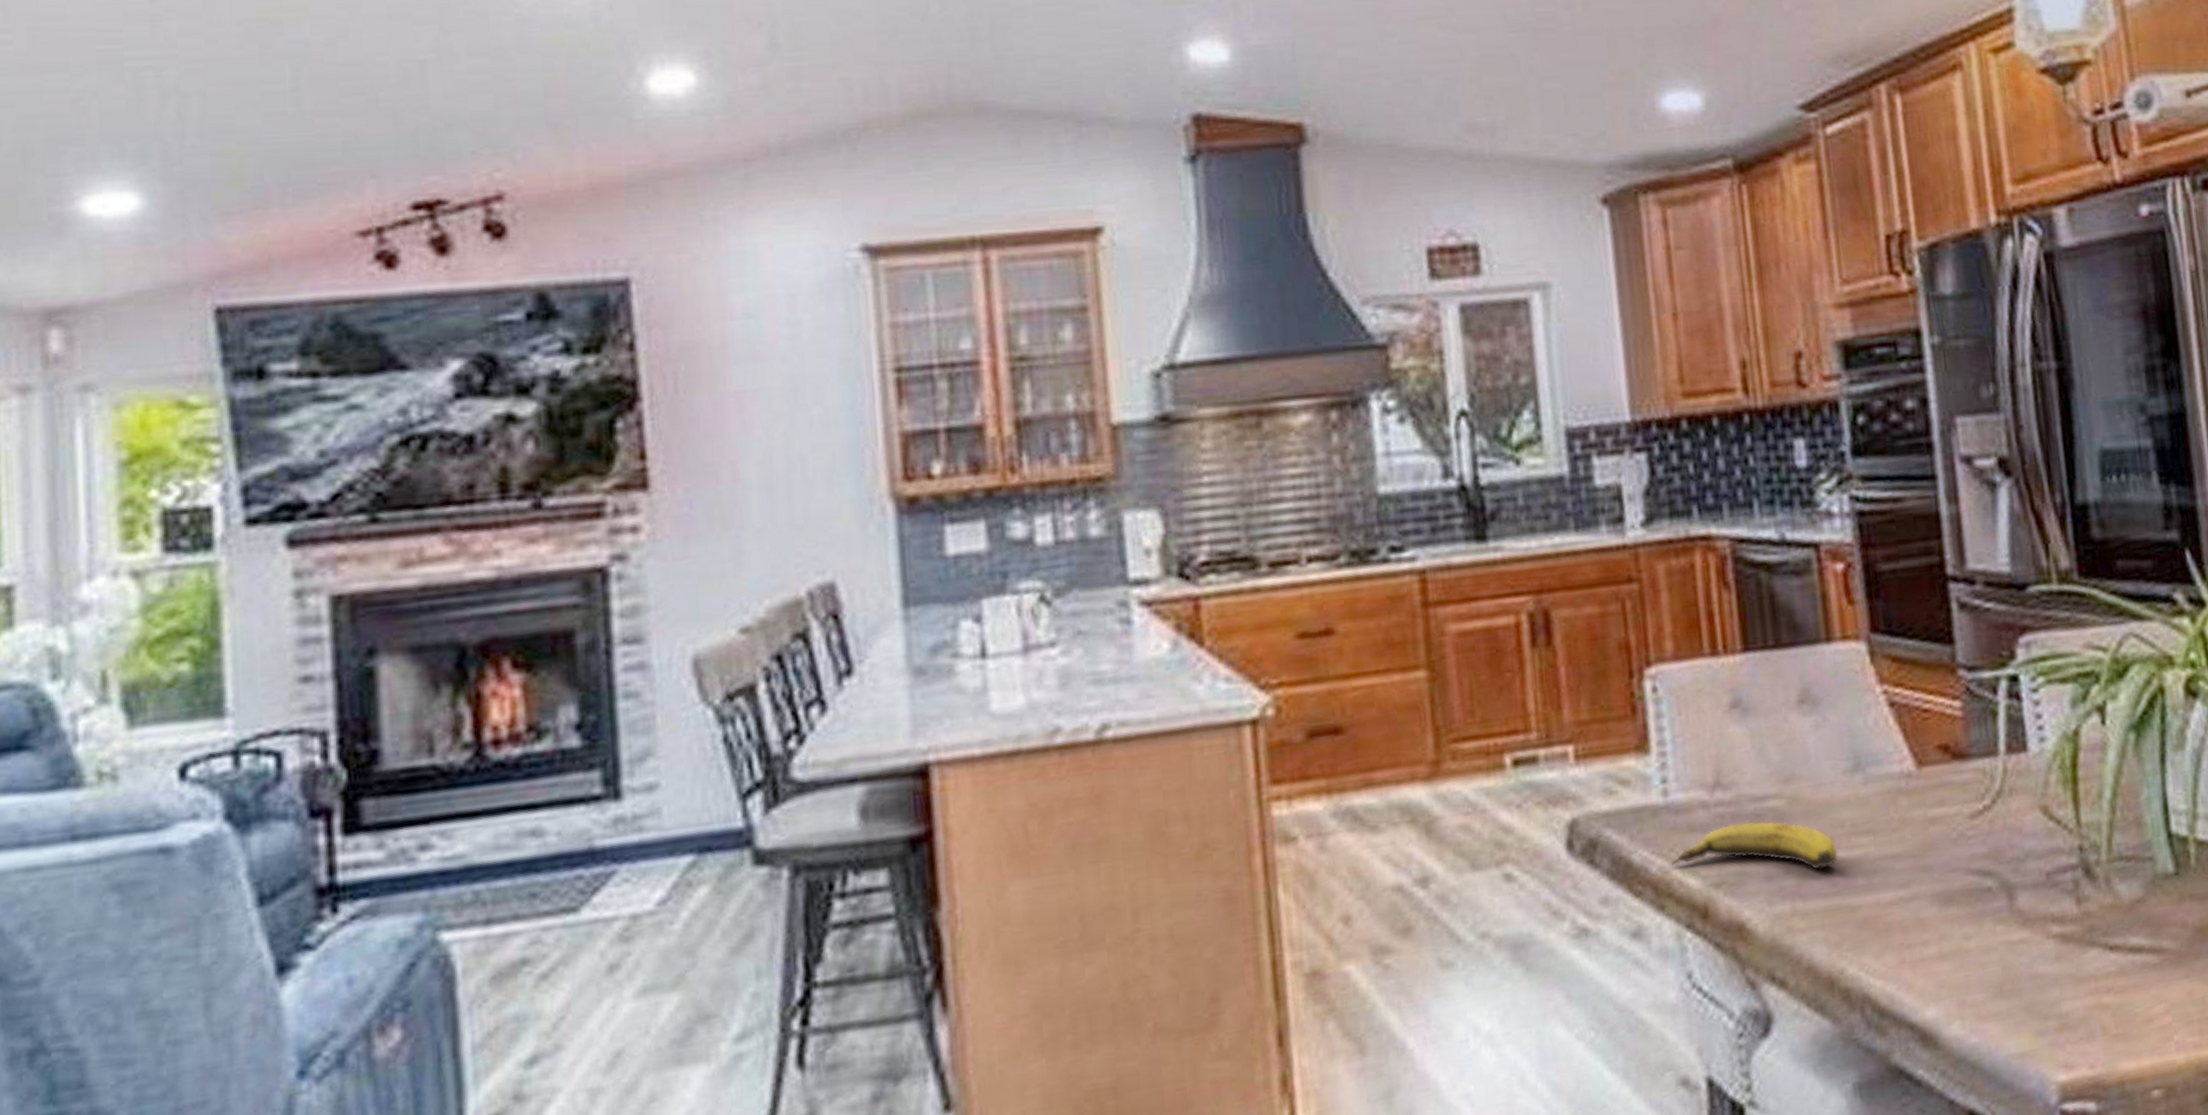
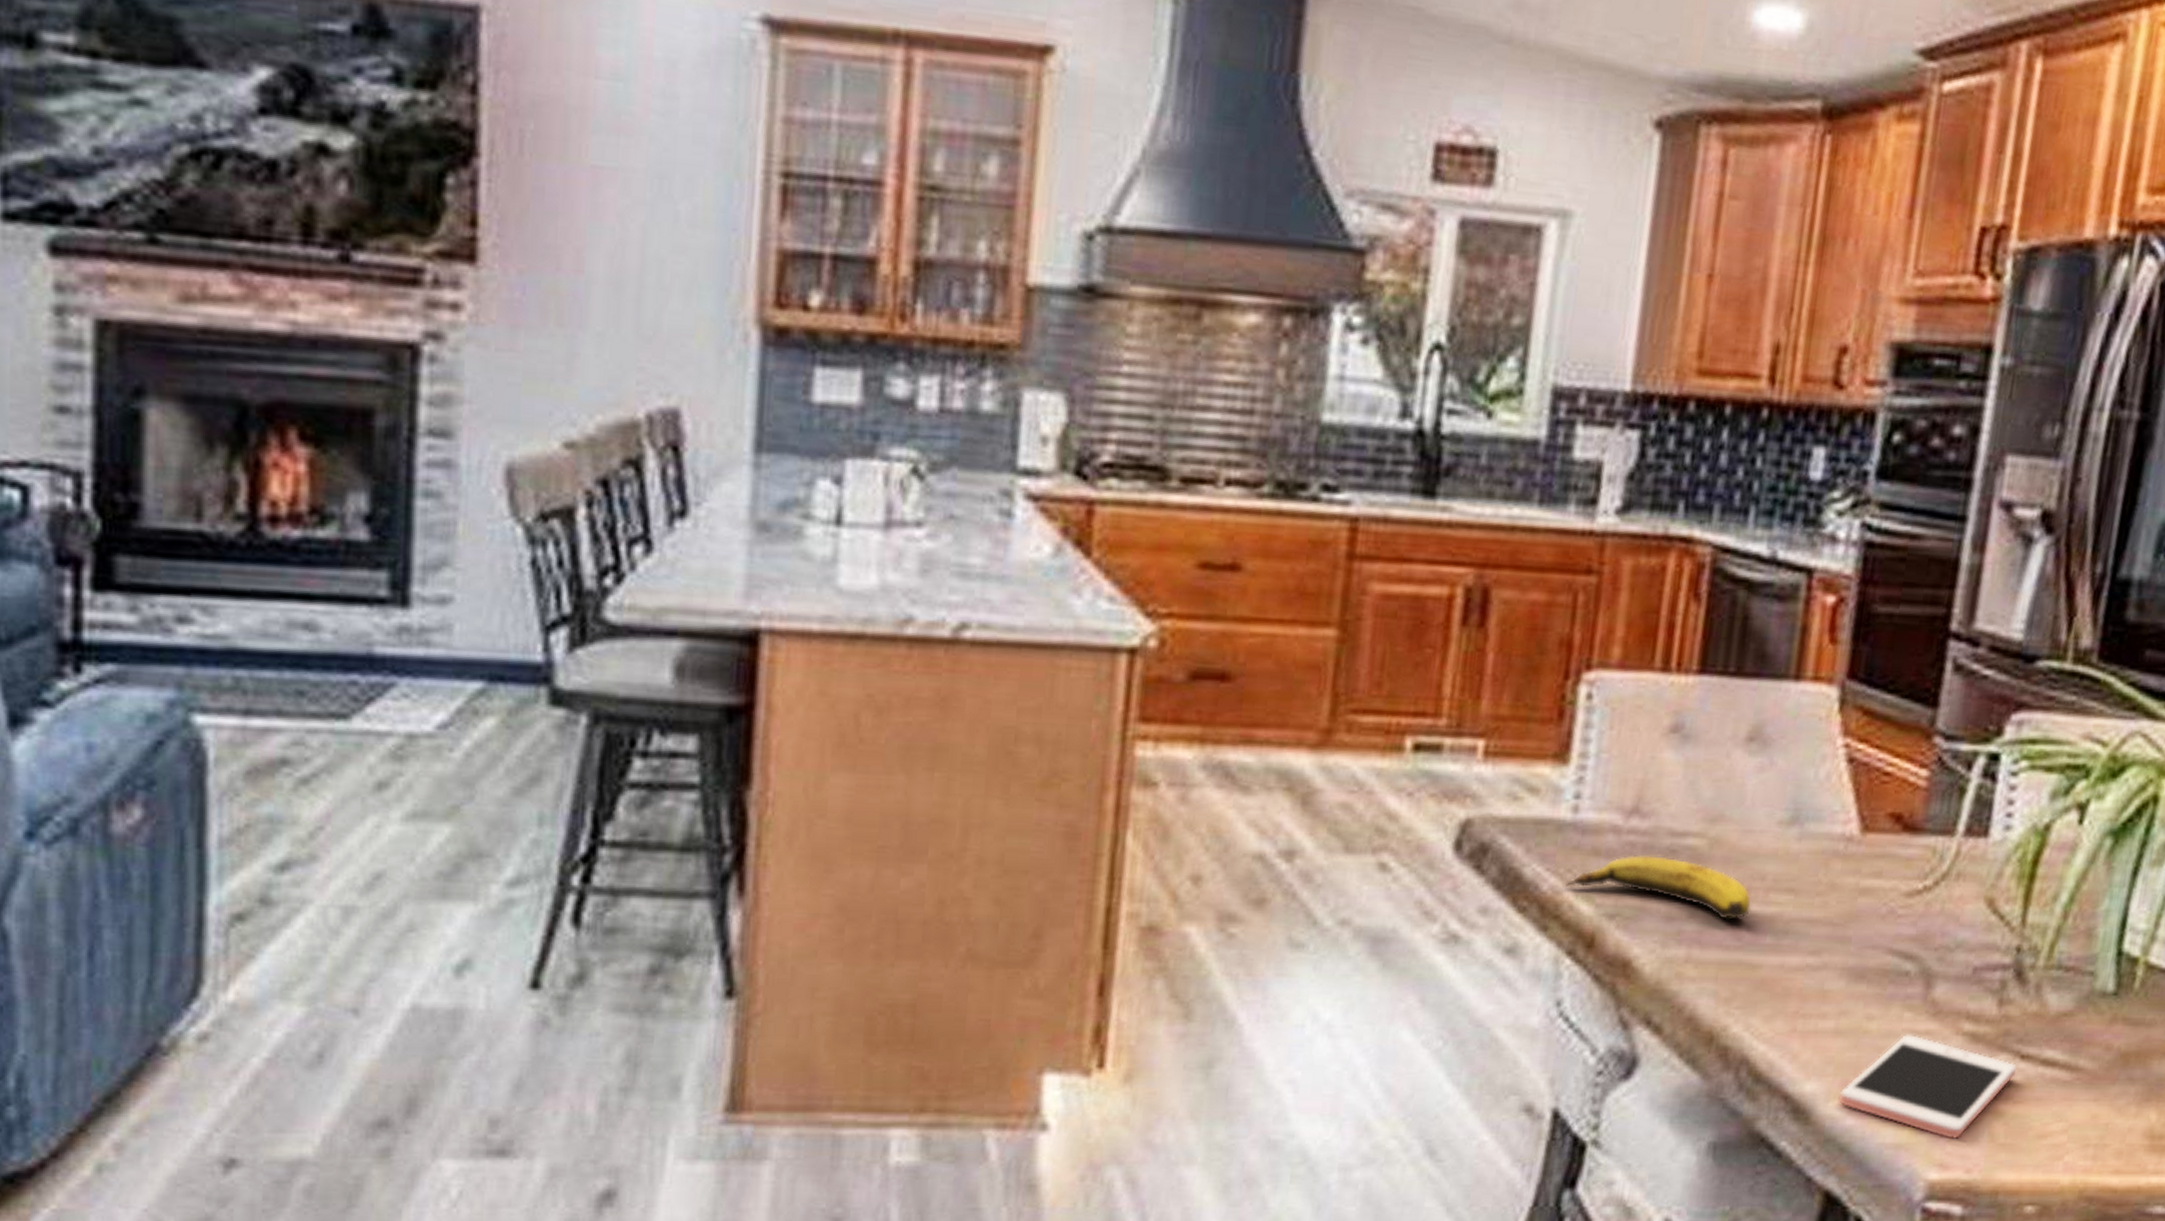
cell phone: none [1959,945,2110,1039] -> present [1839,1033,2018,1139]

